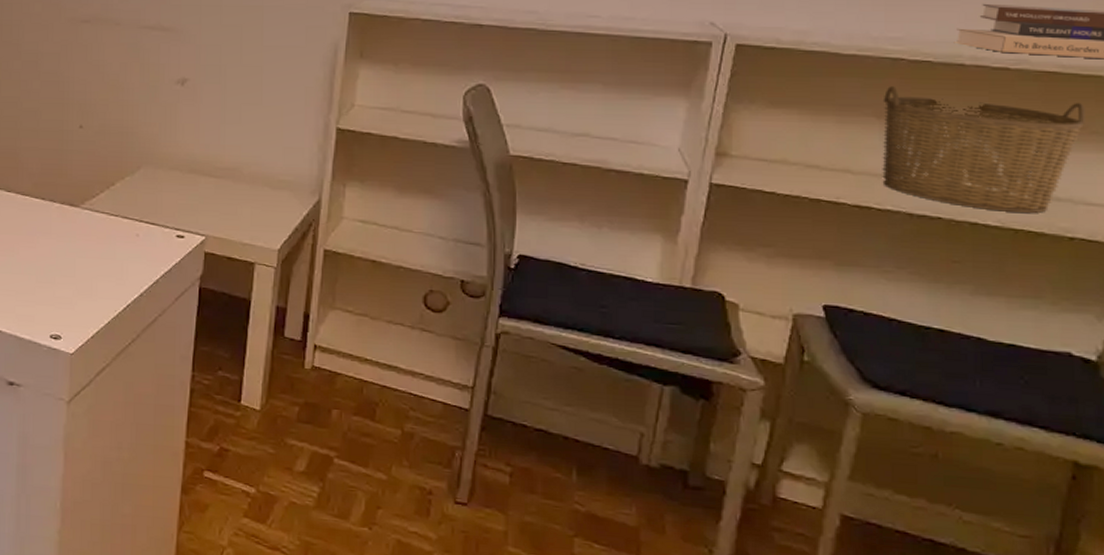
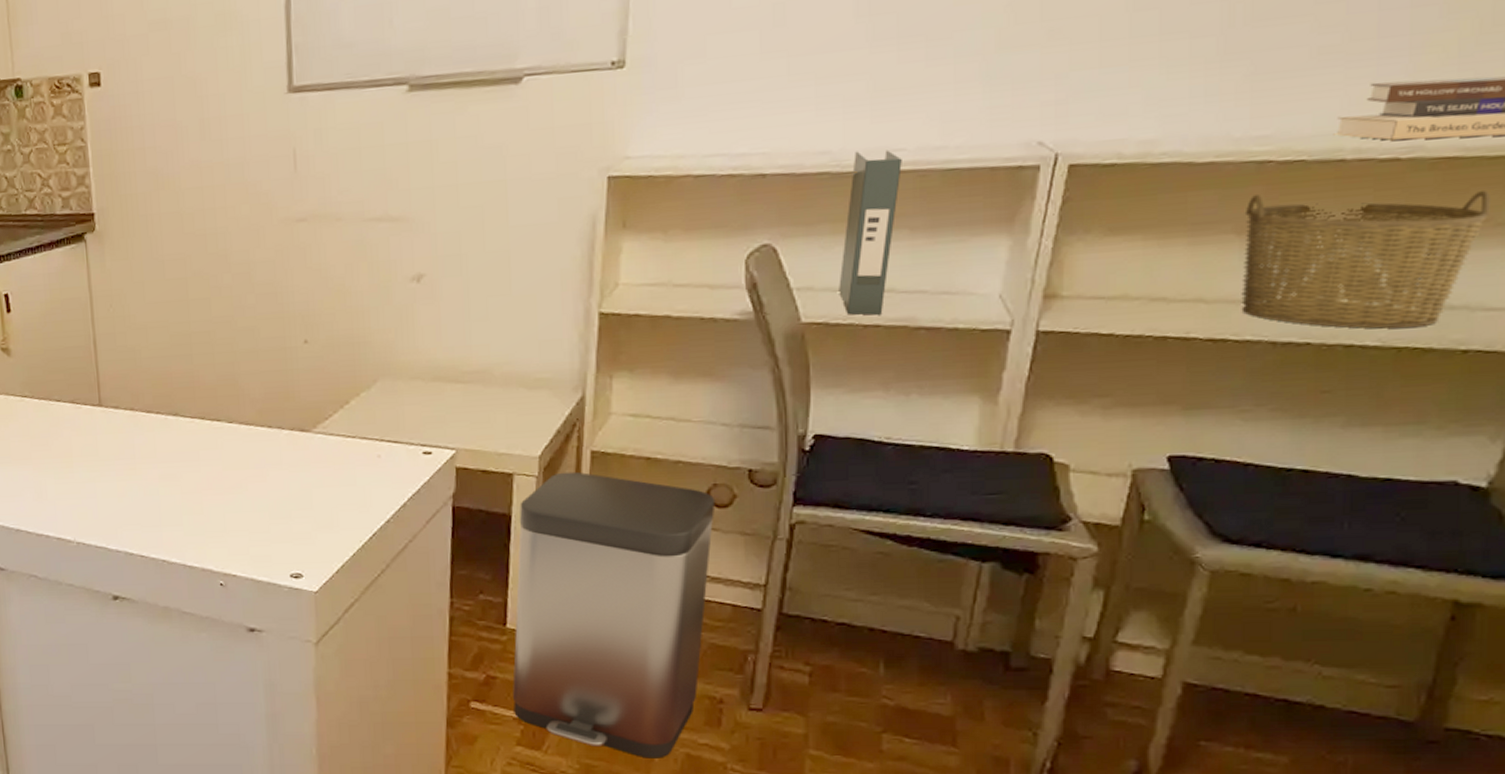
pedal bin: none [243,266,431,542] -> present [513,471,716,759]
binder: none [542,14,597,155] -> present [839,150,902,316]

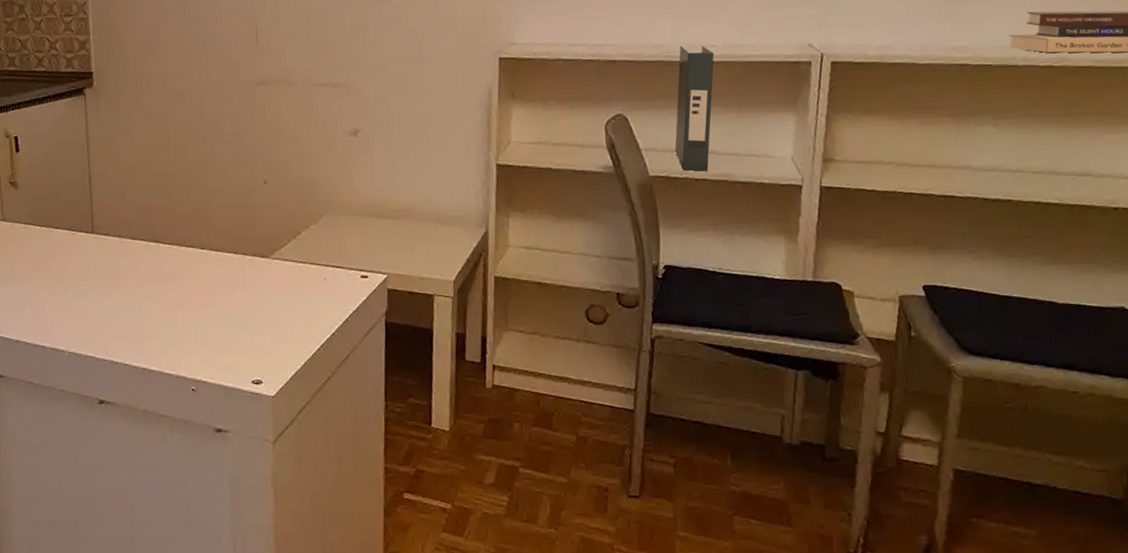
pedal bin: present [513,471,716,759] -> none [438,293,593,542]
basket: present [1241,189,1490,329] -> none [955,89,1118,190]

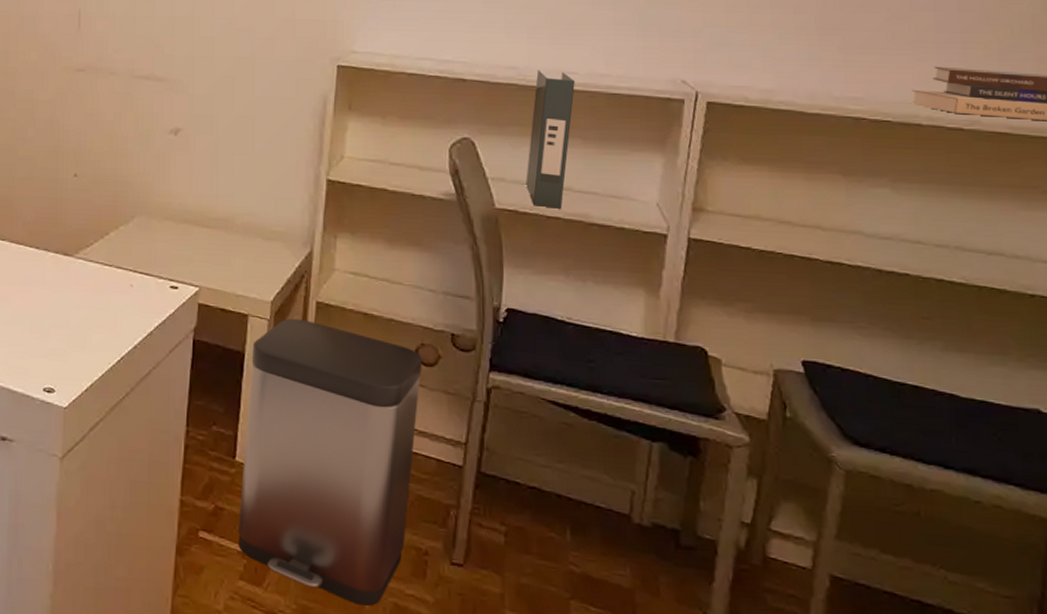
pedal bin: none [438,293,593,542] -> present [238,318,423,606]

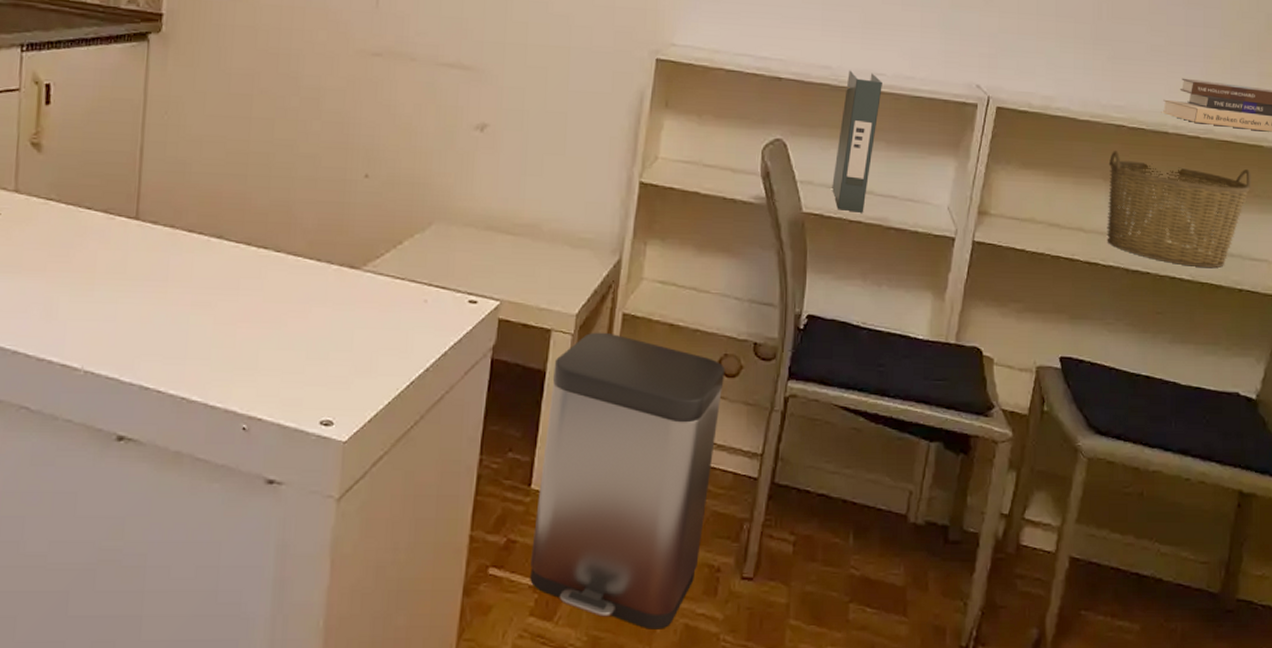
basket: none [847,145,1037,270] -> present [1107,151,1251,268]

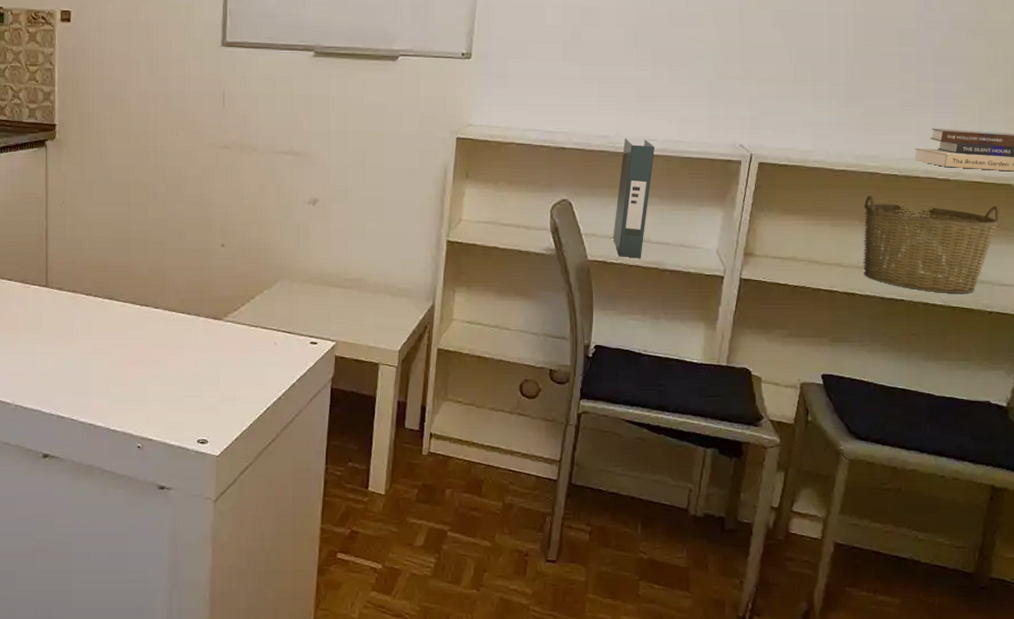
pedal bin: present [530,332,725,630] -> none [371,364,526,602]

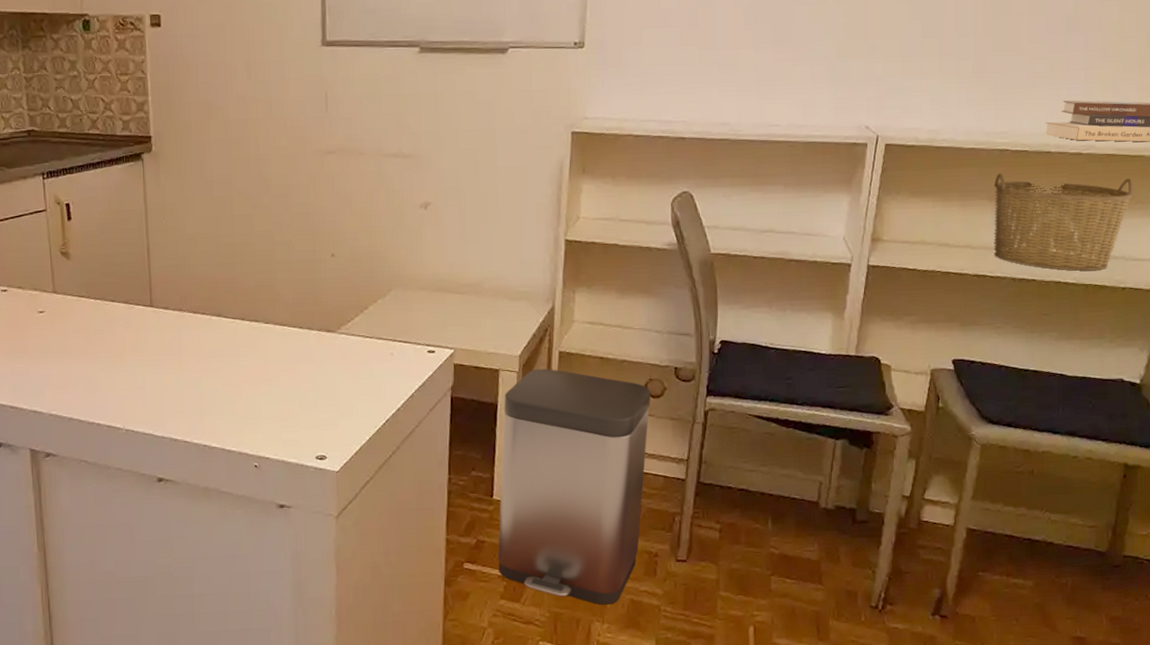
pedal bin: none [371,364,526,602] -> present [498,368,651,605]
binder: present [613,138,655,258] -> none [736,124,778,249]

